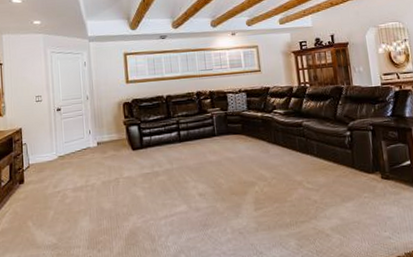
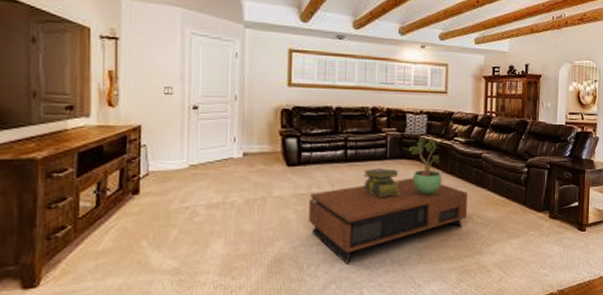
coffee table: none [153,150,297,235] -> present [309,177,468,264]
stack of books: none [196,144,231,170] -> present [363,168,400,197]
potted plant: none [233,112,269,166] -> present [408,137,443,195]

